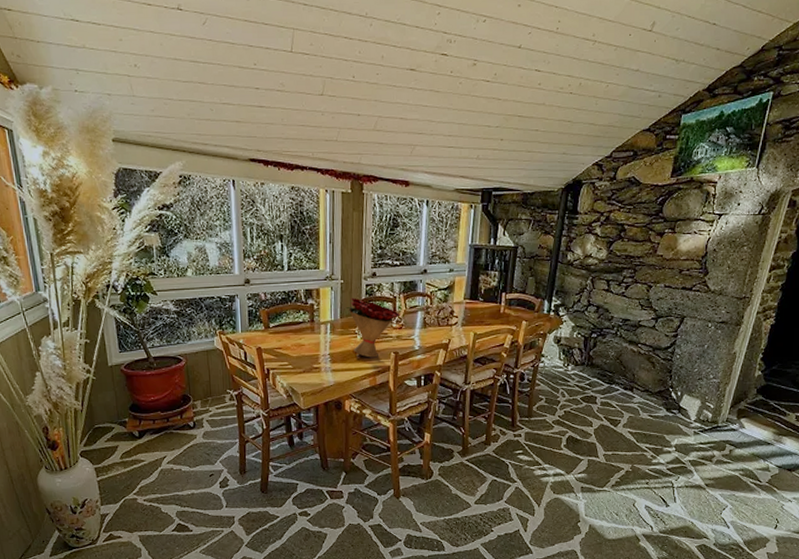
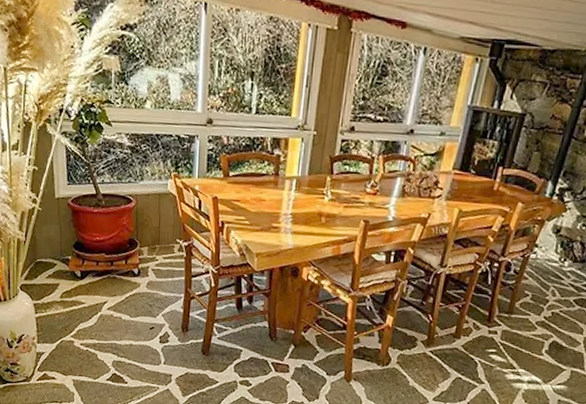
flower bouquet: present [346,297,400,358] -> none [316,152,377,224]

